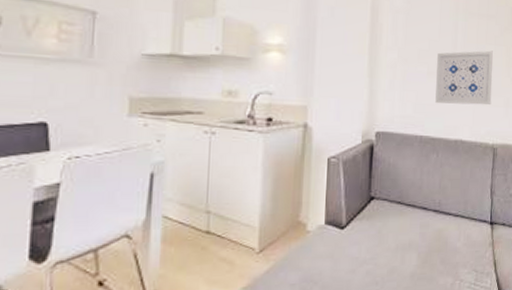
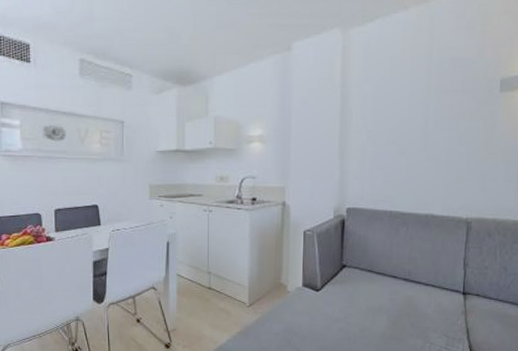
wall art: present [435,50,494,105] -> none [405,126,469,181]

